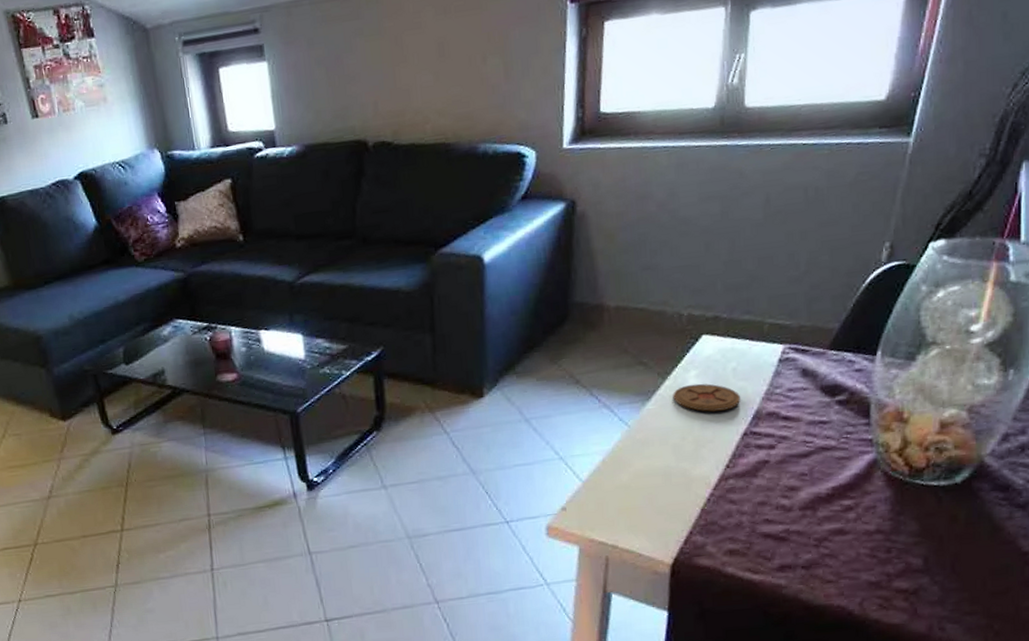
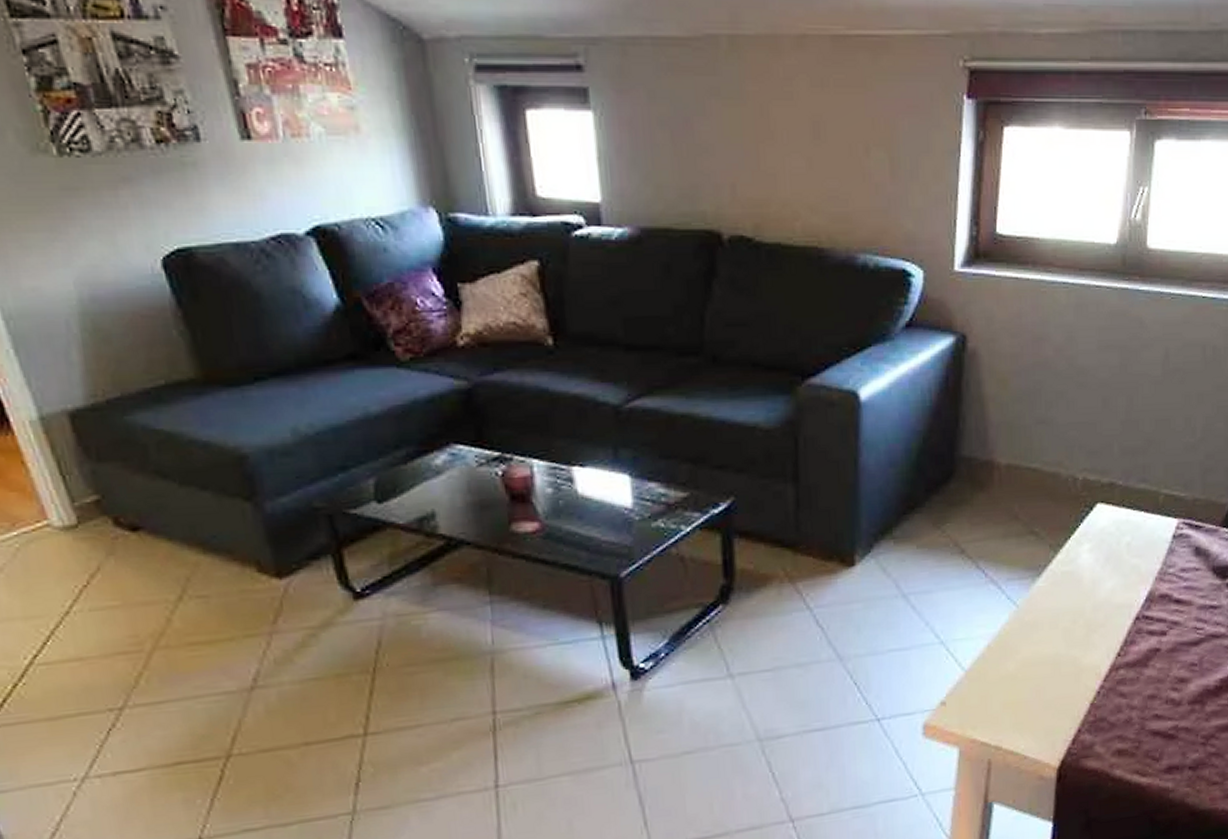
coaster: present [673,383,741,412] -> none [1065,559,1135,592]

